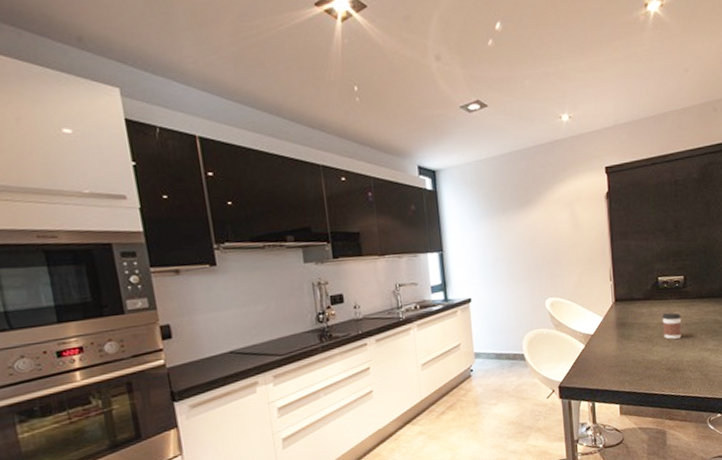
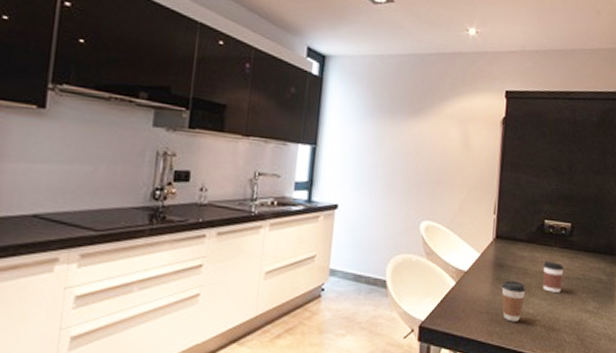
coffee cup: none [626,335,649,370] -> present [501,280,526,322]

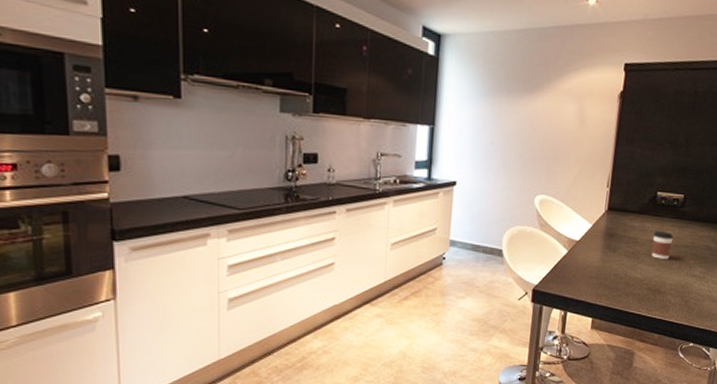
coffee cup: present [501,280,526,322] -> none [611,249,635,286]

